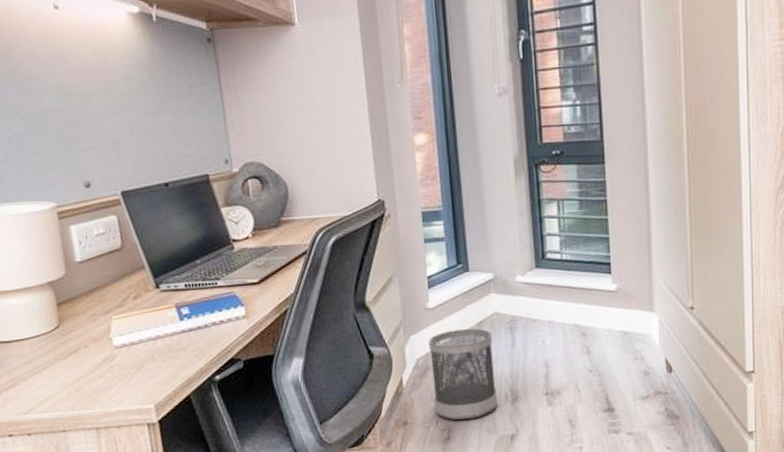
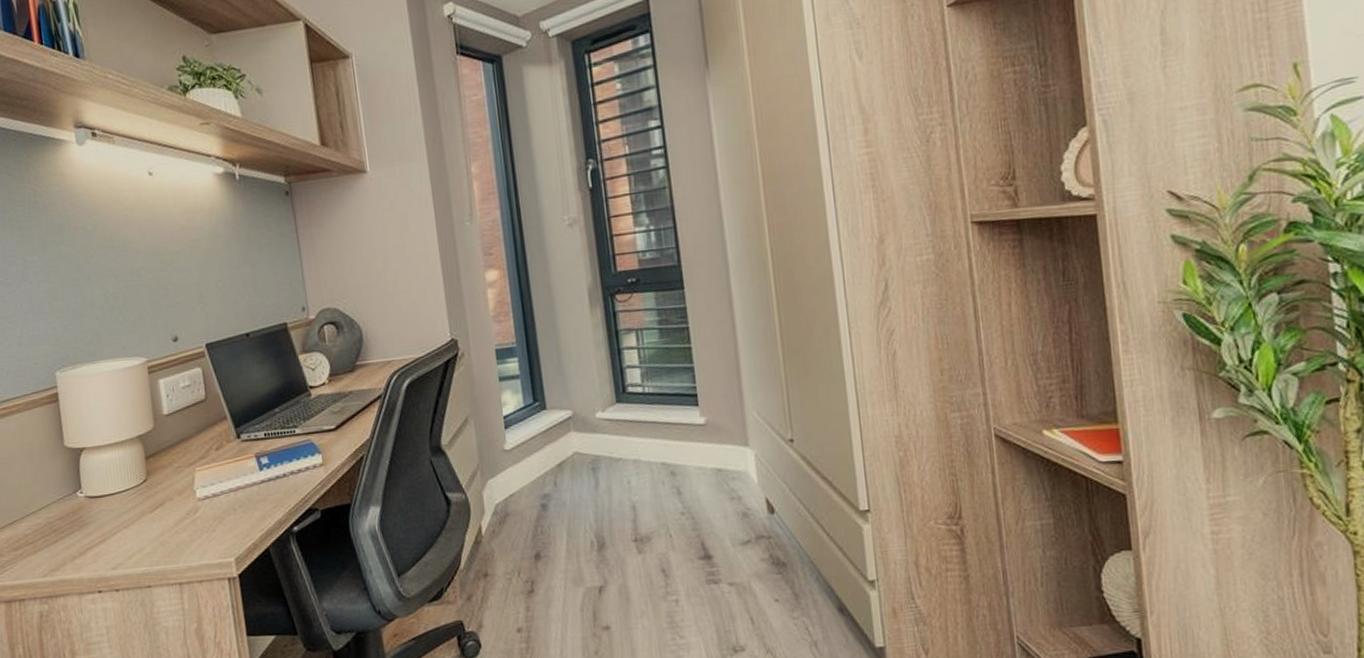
wastebasket: present [428,328,497,420] -> none [507,470,583,571]

